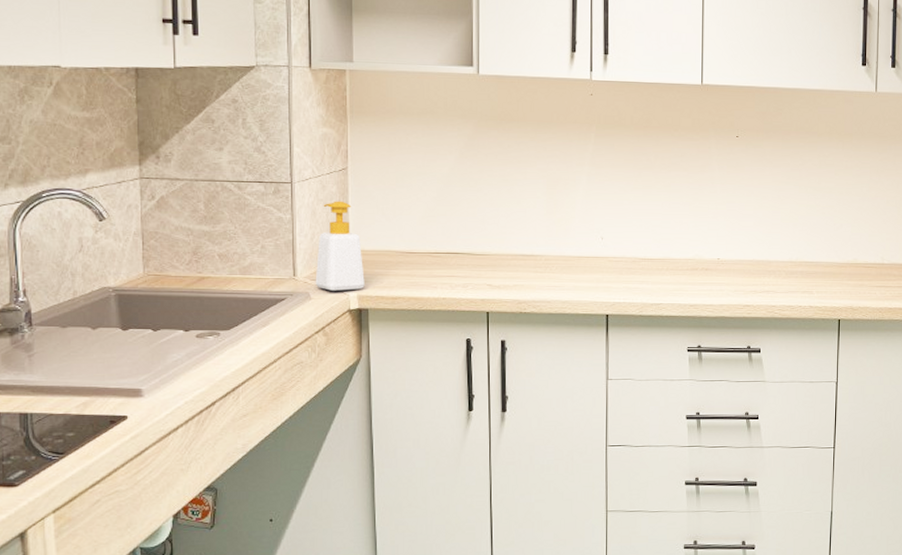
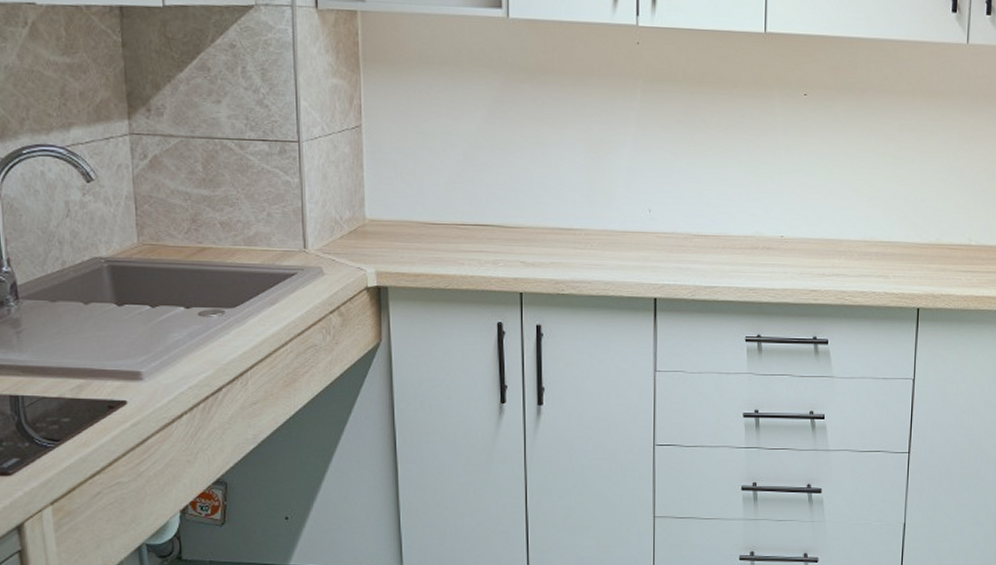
soap bottle: present [315,201,365,291] -> none [328,163,383,266]

